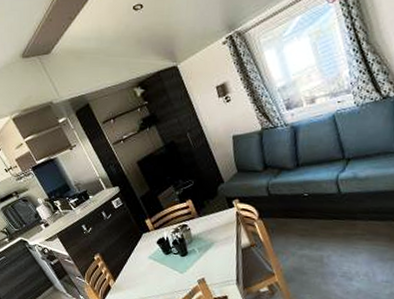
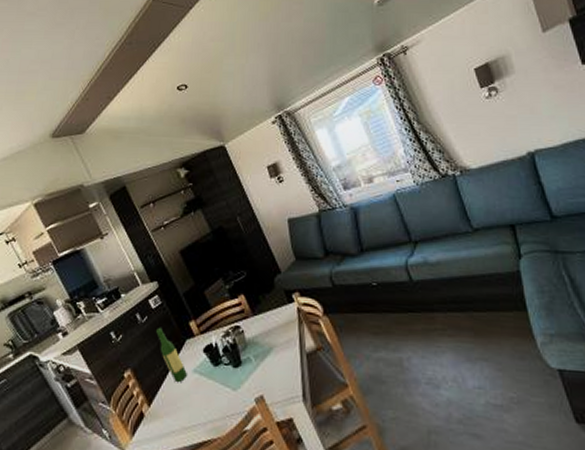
wine bottle: none [119,224,144,266] -> present [156,328,187,383]

